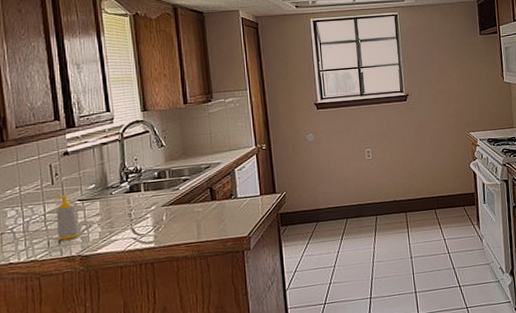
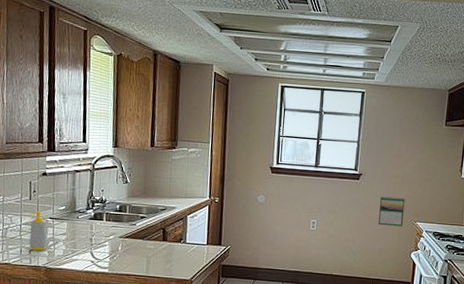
calendar: none [430,111,458,142] -> present [377,196,405,227]

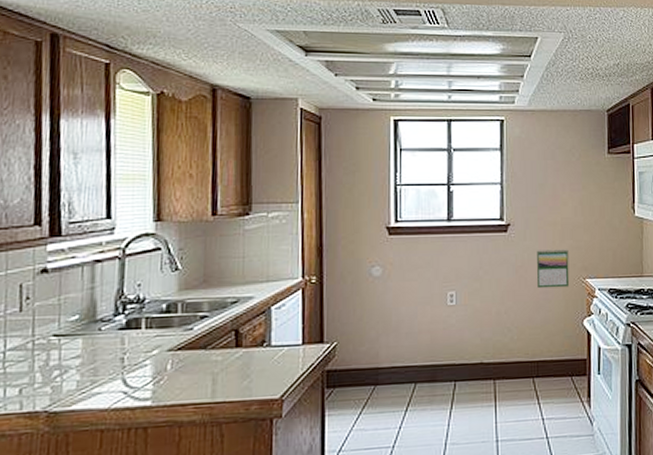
soap bottle: present [29,210,47,251] -> none [19,325,50,389]

